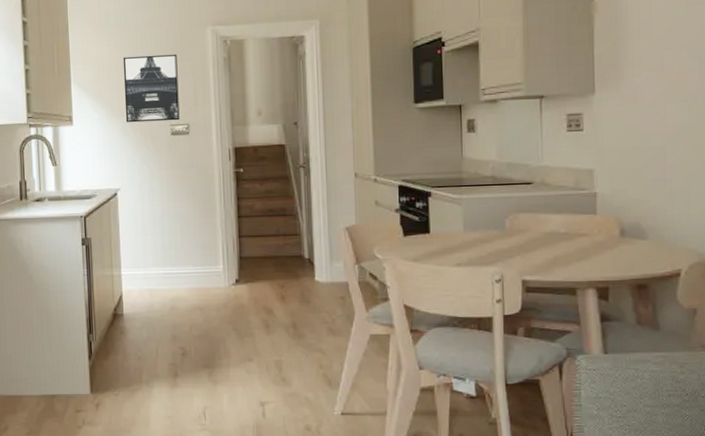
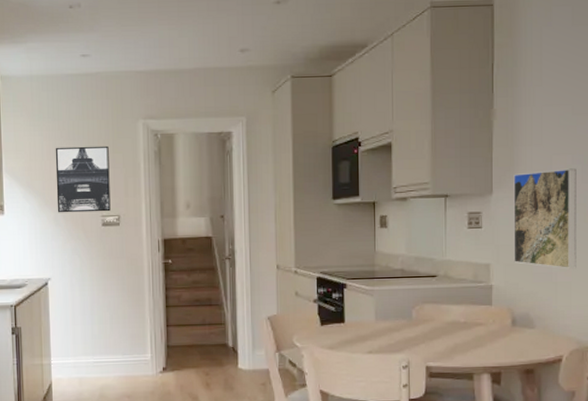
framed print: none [619,63,696,174] -> present [513,168,577,269]

